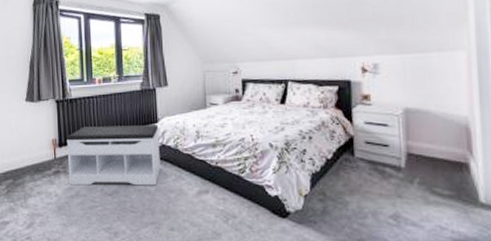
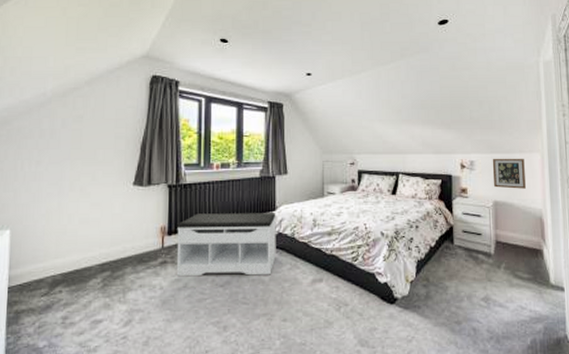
picture frame: none [401,57,446,94] -> present [492,158,526,189]

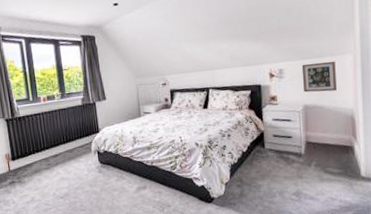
bench: present [176,213,276,277] -> none [18,134,104,193]

